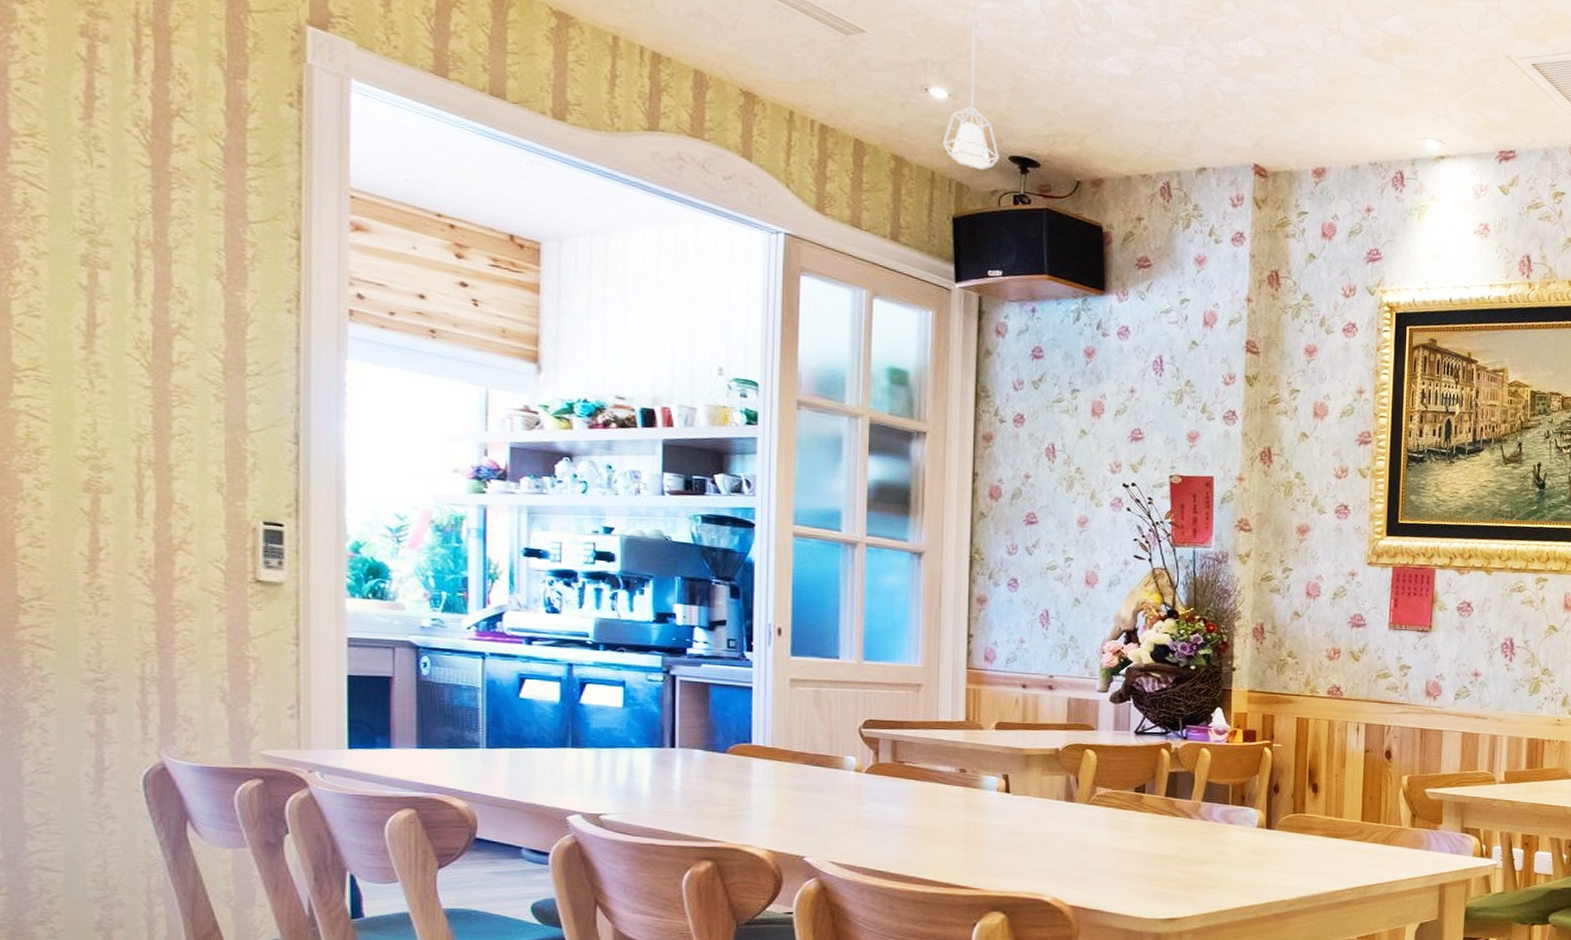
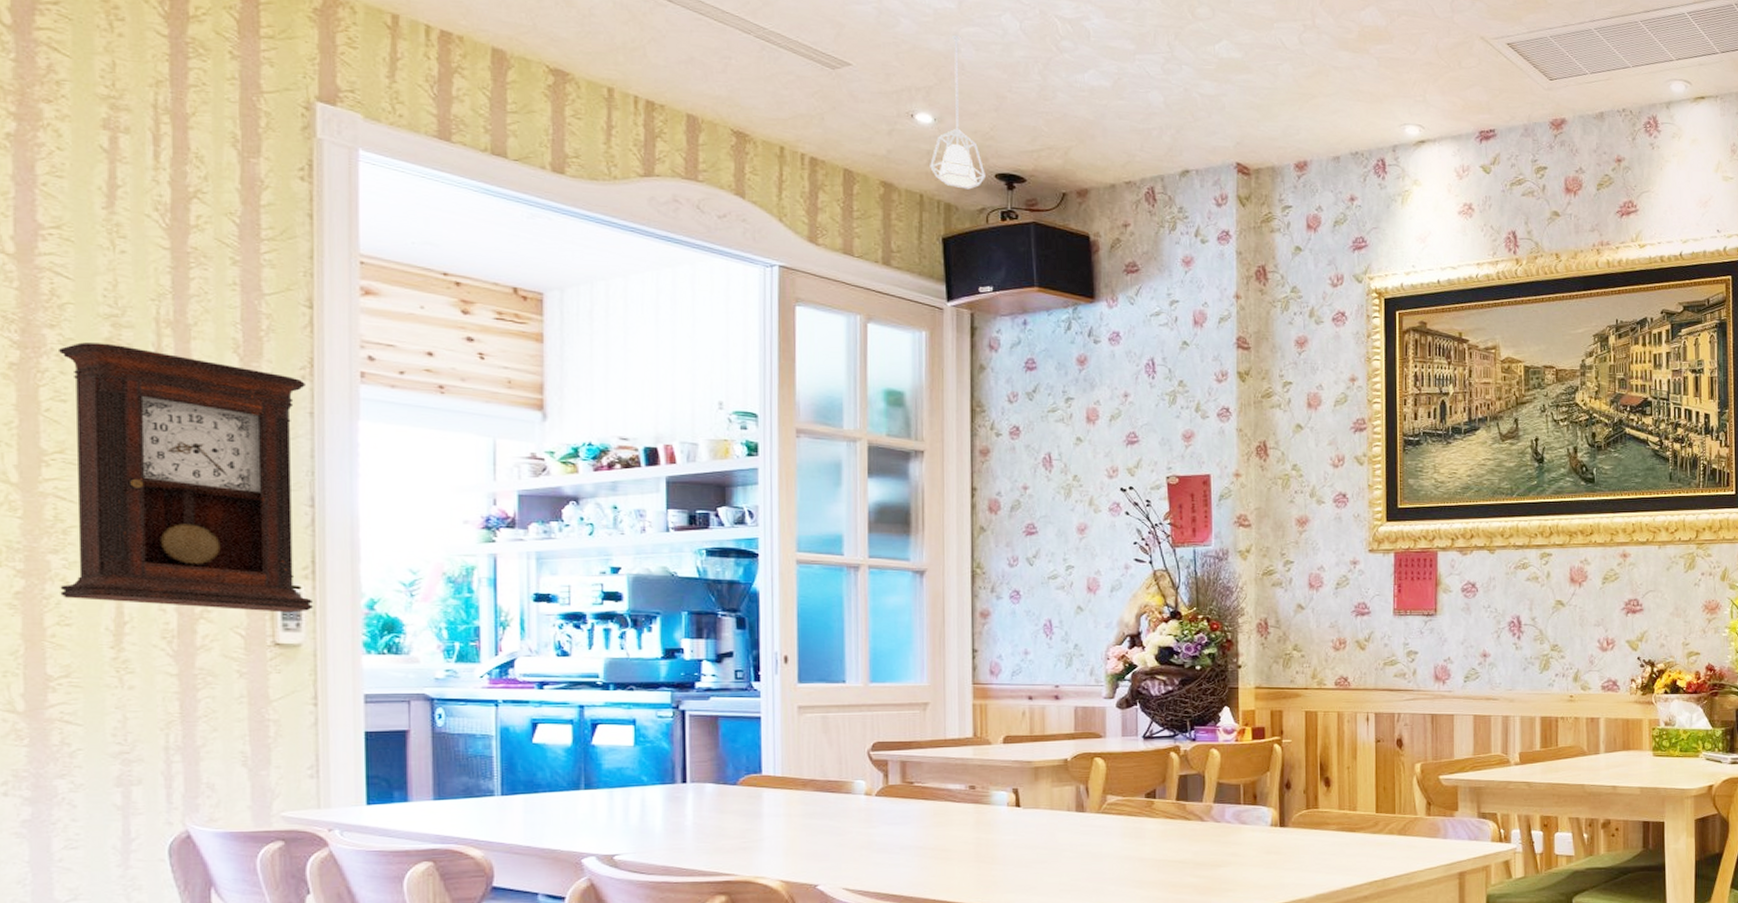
pendulum clock: none [32,257,296,551] -> present [59,342,313,613]

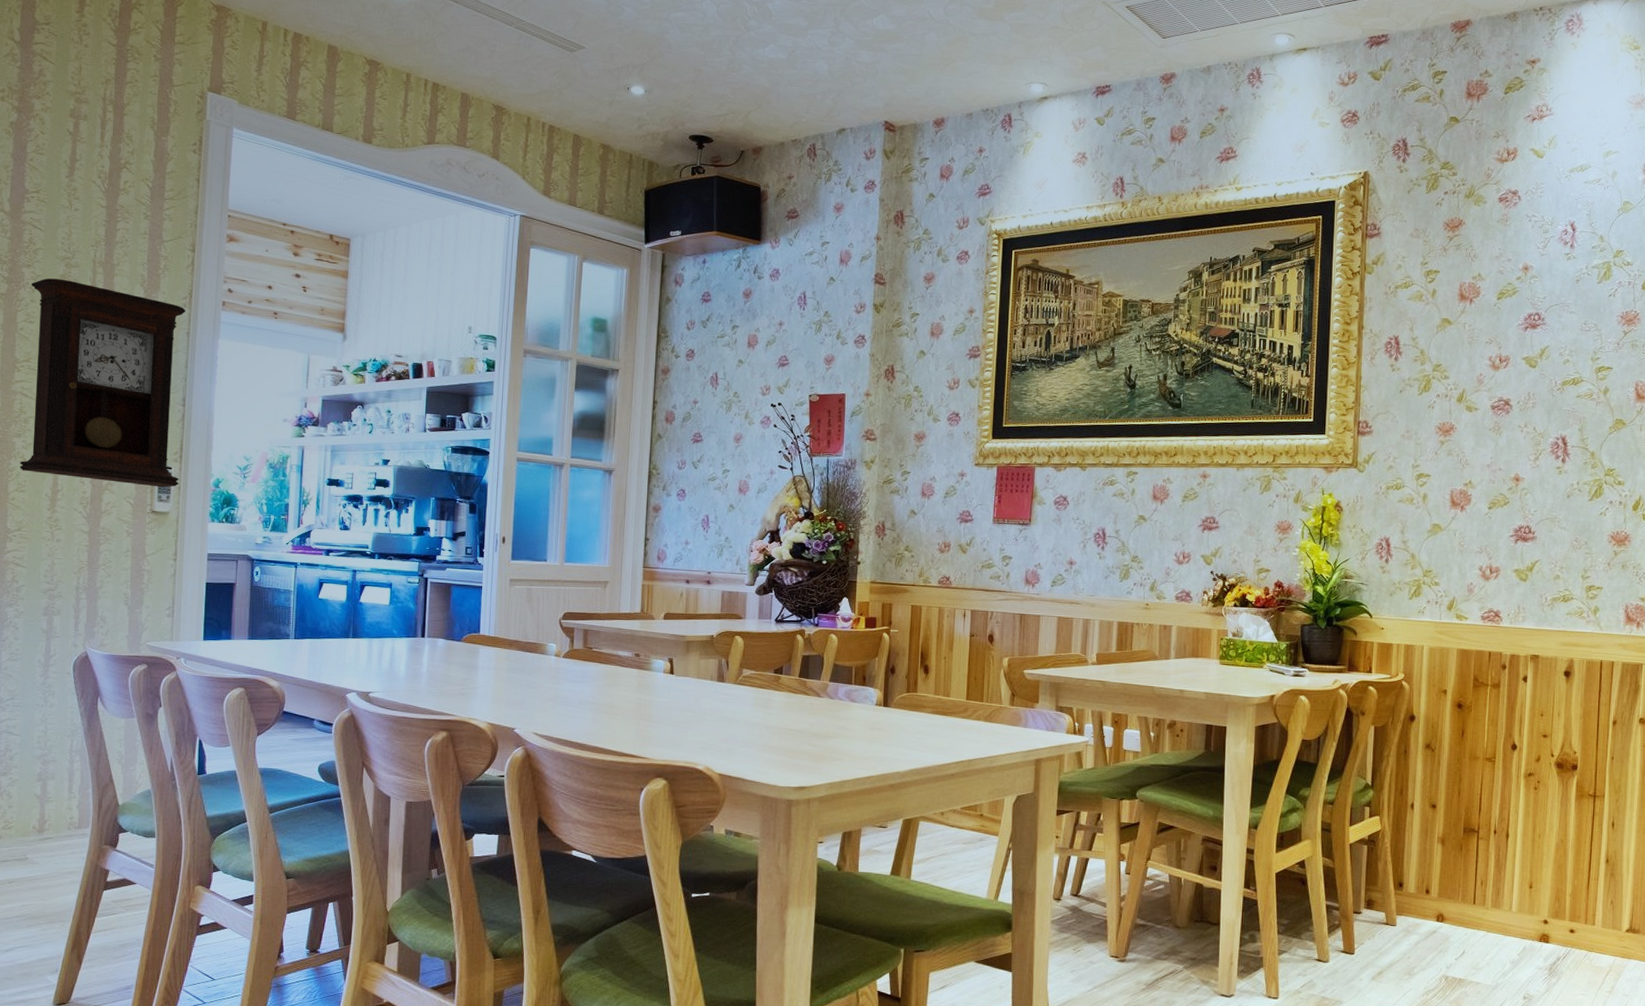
pendant lamp: present [930,34,986,190] -> none [639,19,682,149]

